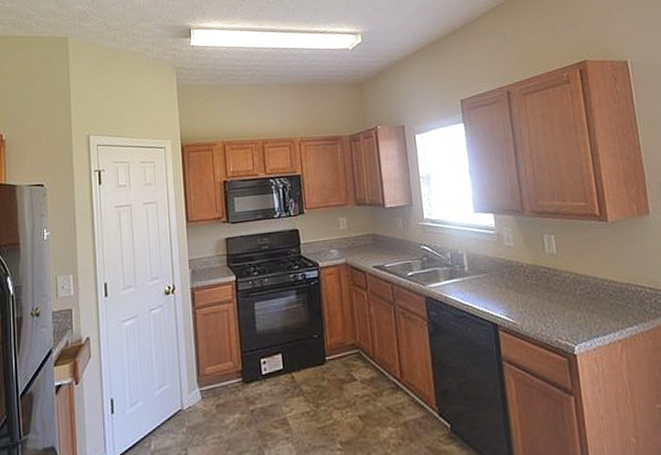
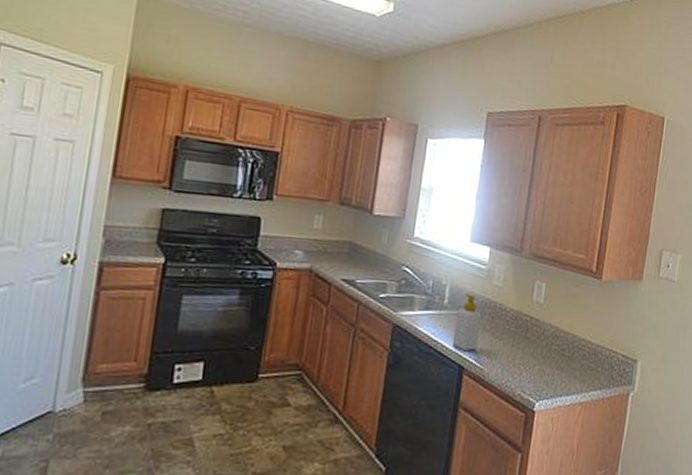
soap bottle: none [478,258,505,309] -> present [452,294,482,351]

